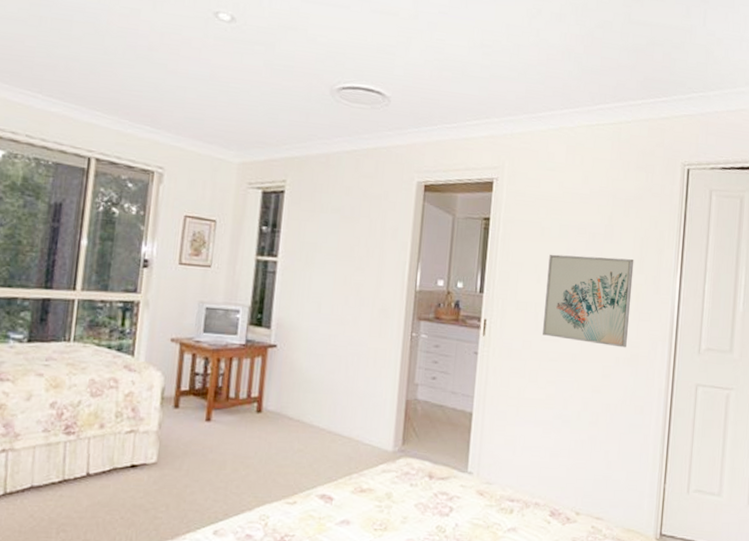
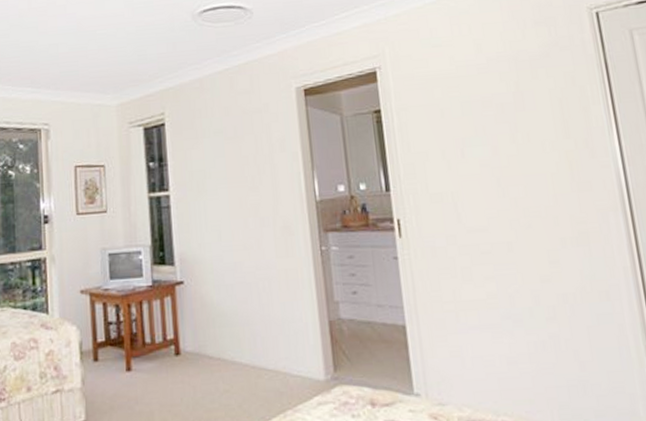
wall art: present [543,254,634,348] -> none [455,124,571,227]

